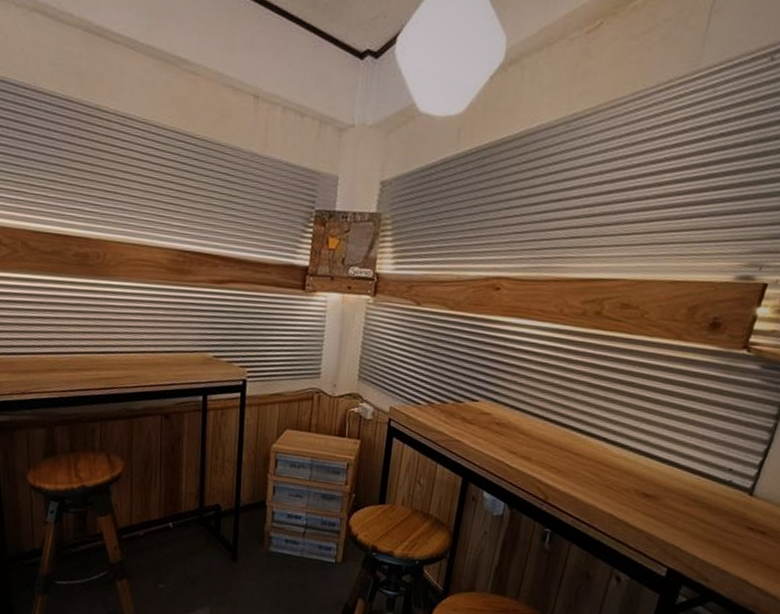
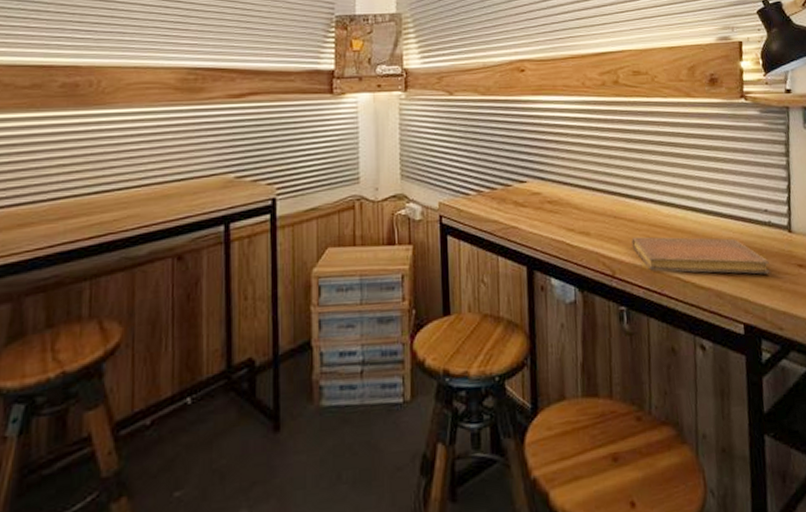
notebook: none [572,470,716,530] -> present [631,237,770,274]

